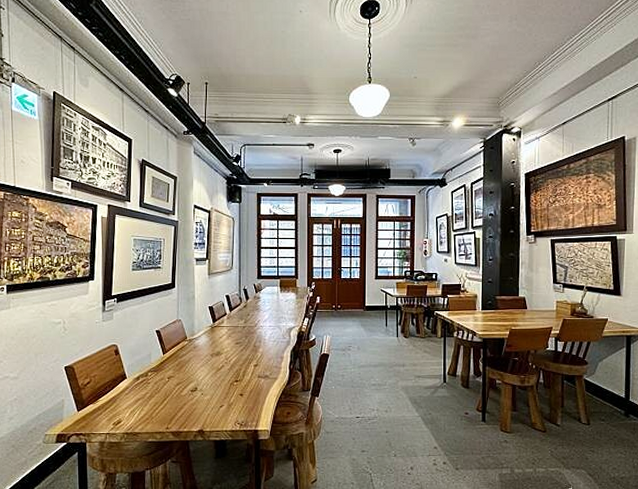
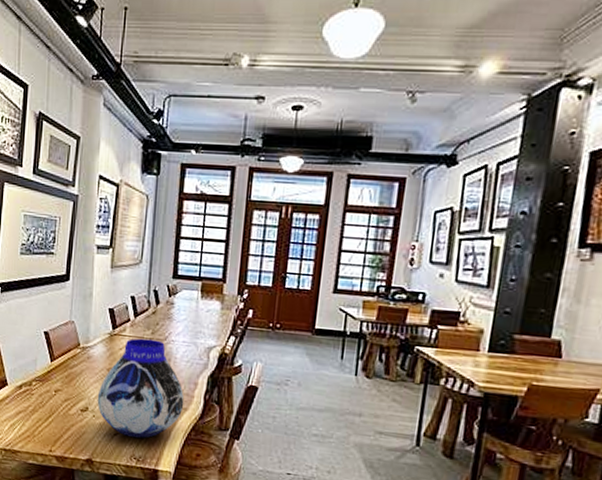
vase: none [204,327,274,407] -> present [97,338,184,439]

